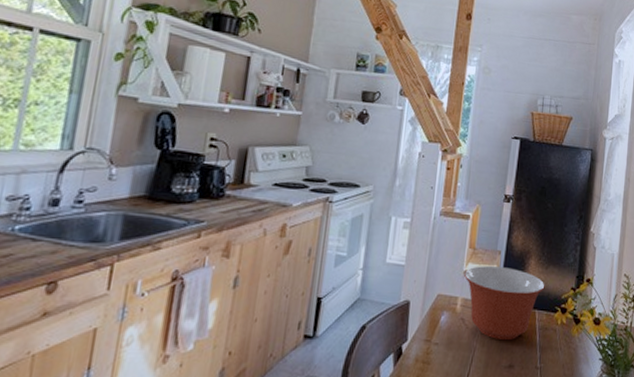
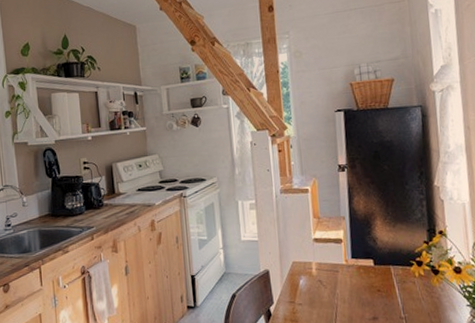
mixing bowl: present [464,266,545,341] -> none [314,230,396,297]

